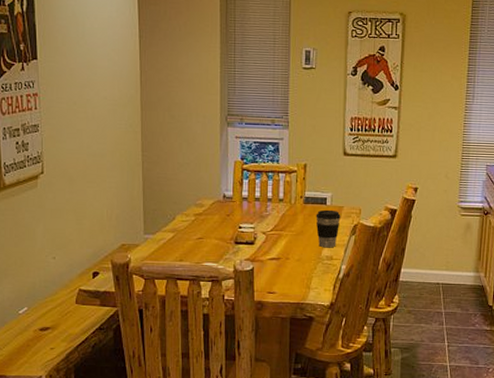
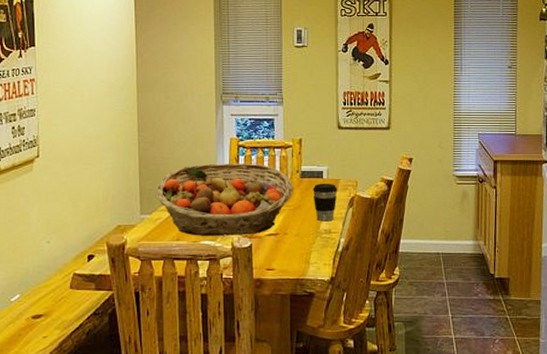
fruit basket: none [159,186,296,259] -> present [155,163,293,236]

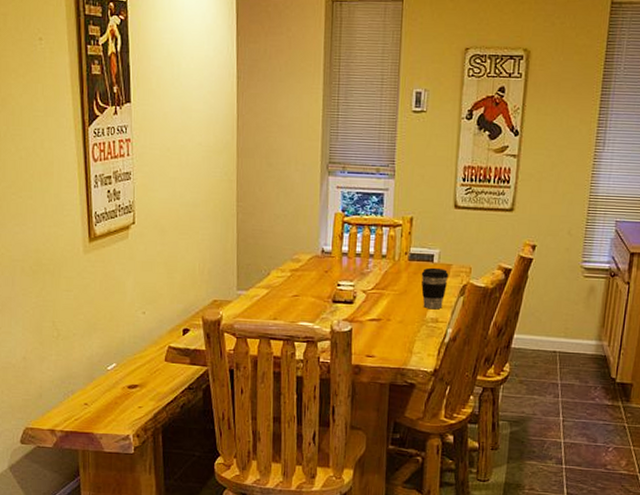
fruit basket: present [155,163,293,236] -> none [253,239,400,319]

